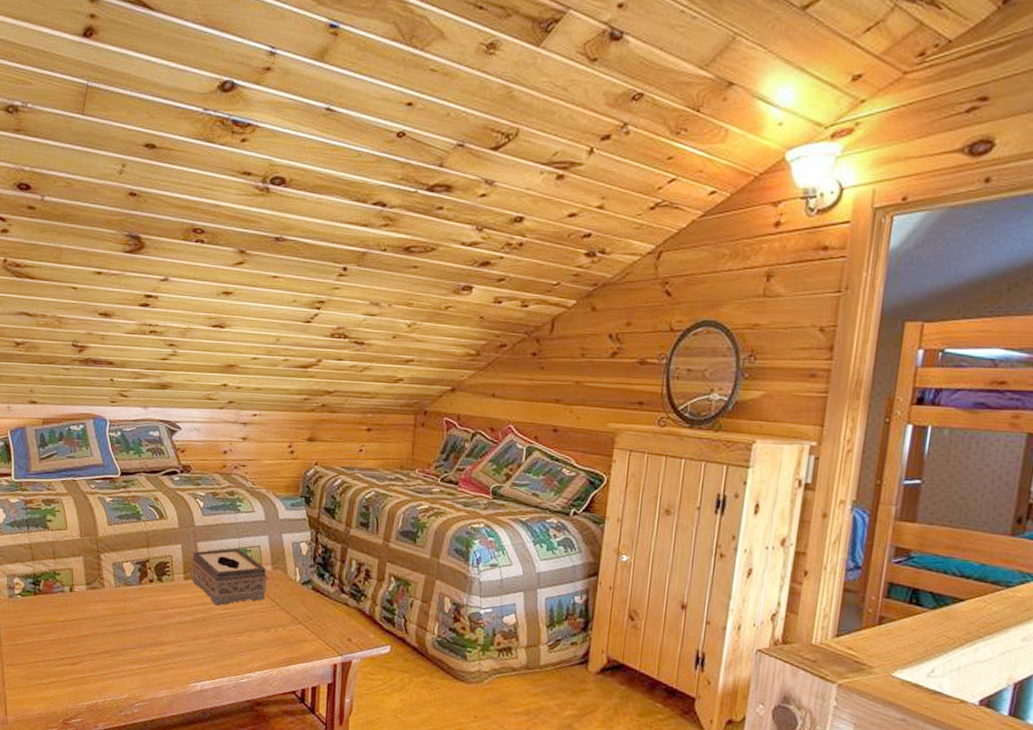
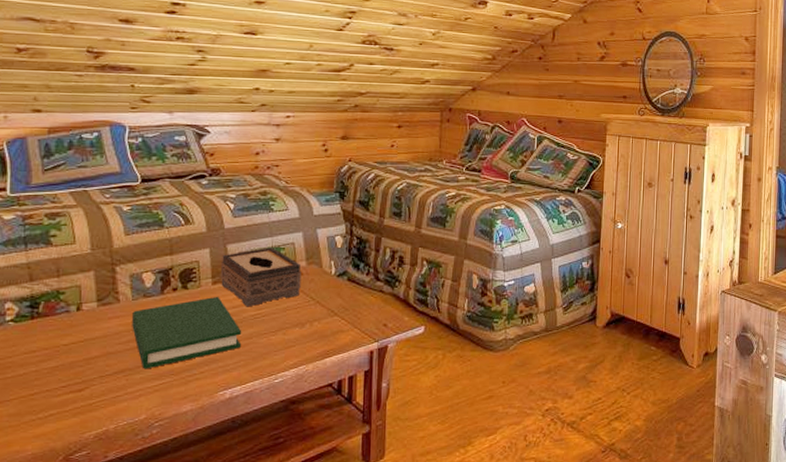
hardback book: none [115,591,211,653] -> present [132,296,242,369]

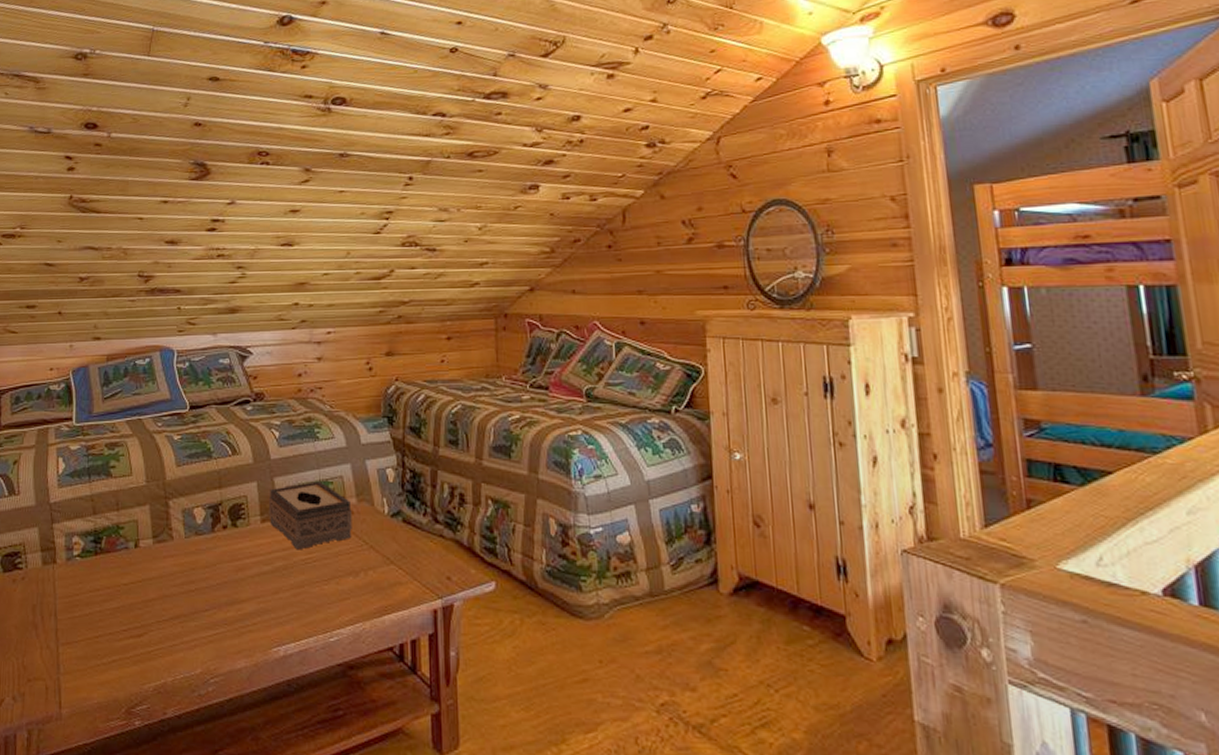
hardback book: present [132,296,242,369] -> none [185,536,294,617]

